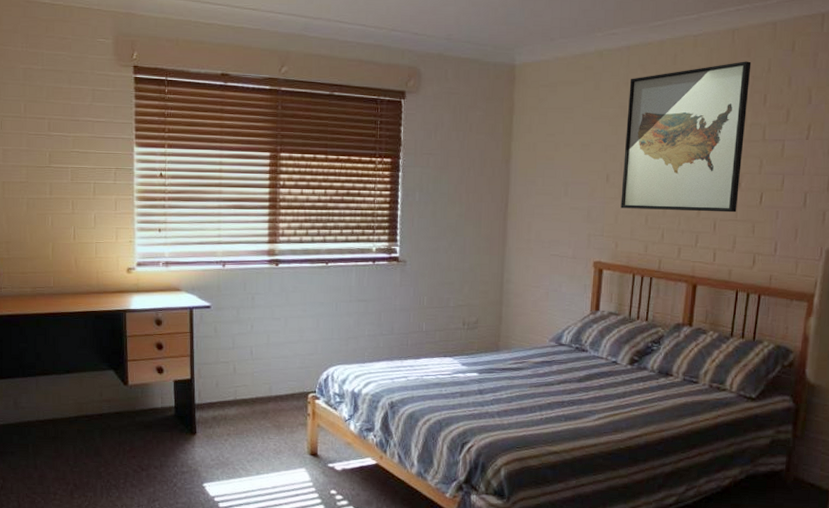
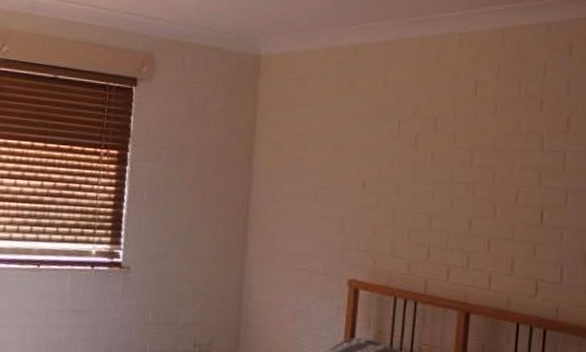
wall art: present [620,61,752,213] -> none [379,63,524,231]

